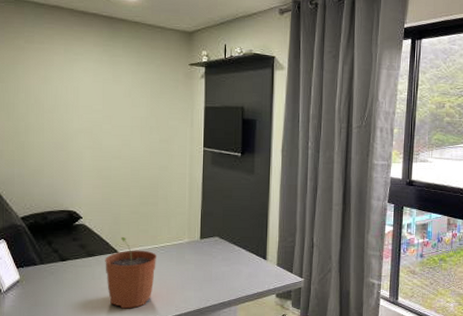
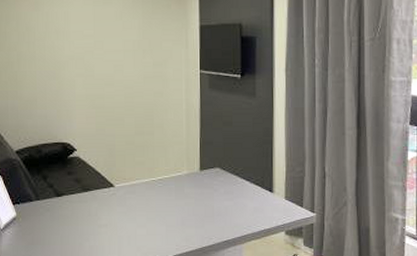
plant pot: present [105,237,156,309] -> none [101,170,154,248]

